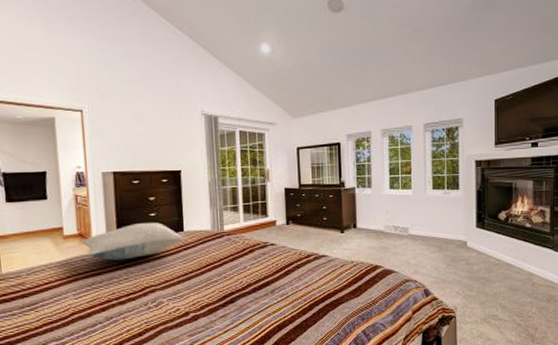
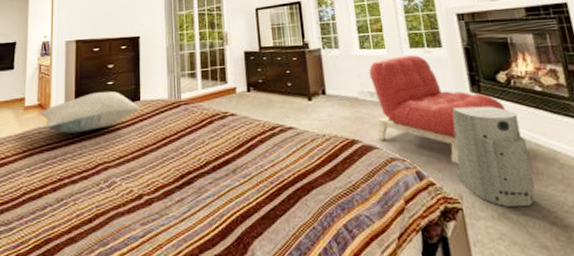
armchair: none [395,195,500,283] -> present [369,55,505,164]
air purifier: none [456,239,511,315] -> present [452,106,535,208]

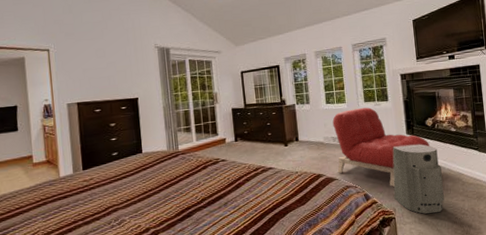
pillow: present [40,91,139,134] -> none [49,146,142,184]

